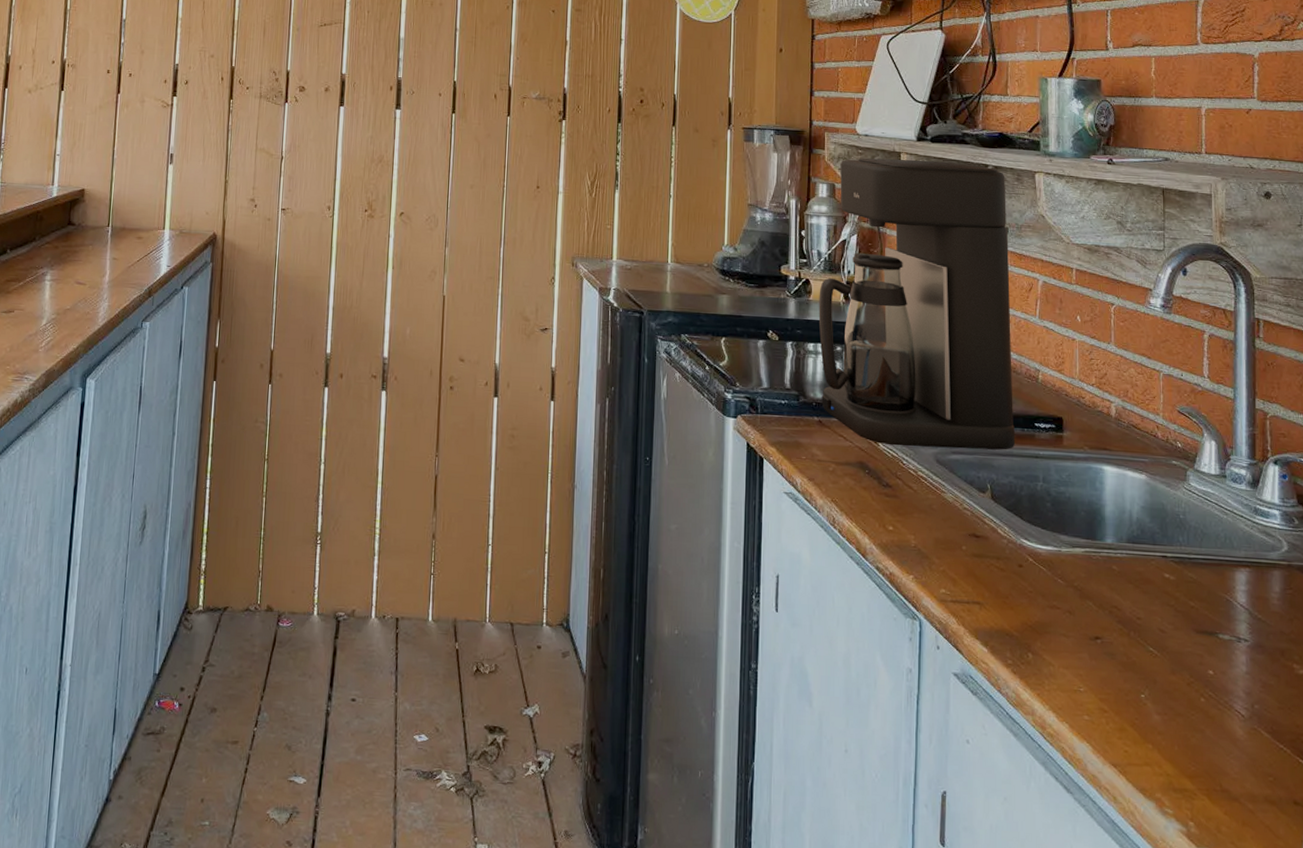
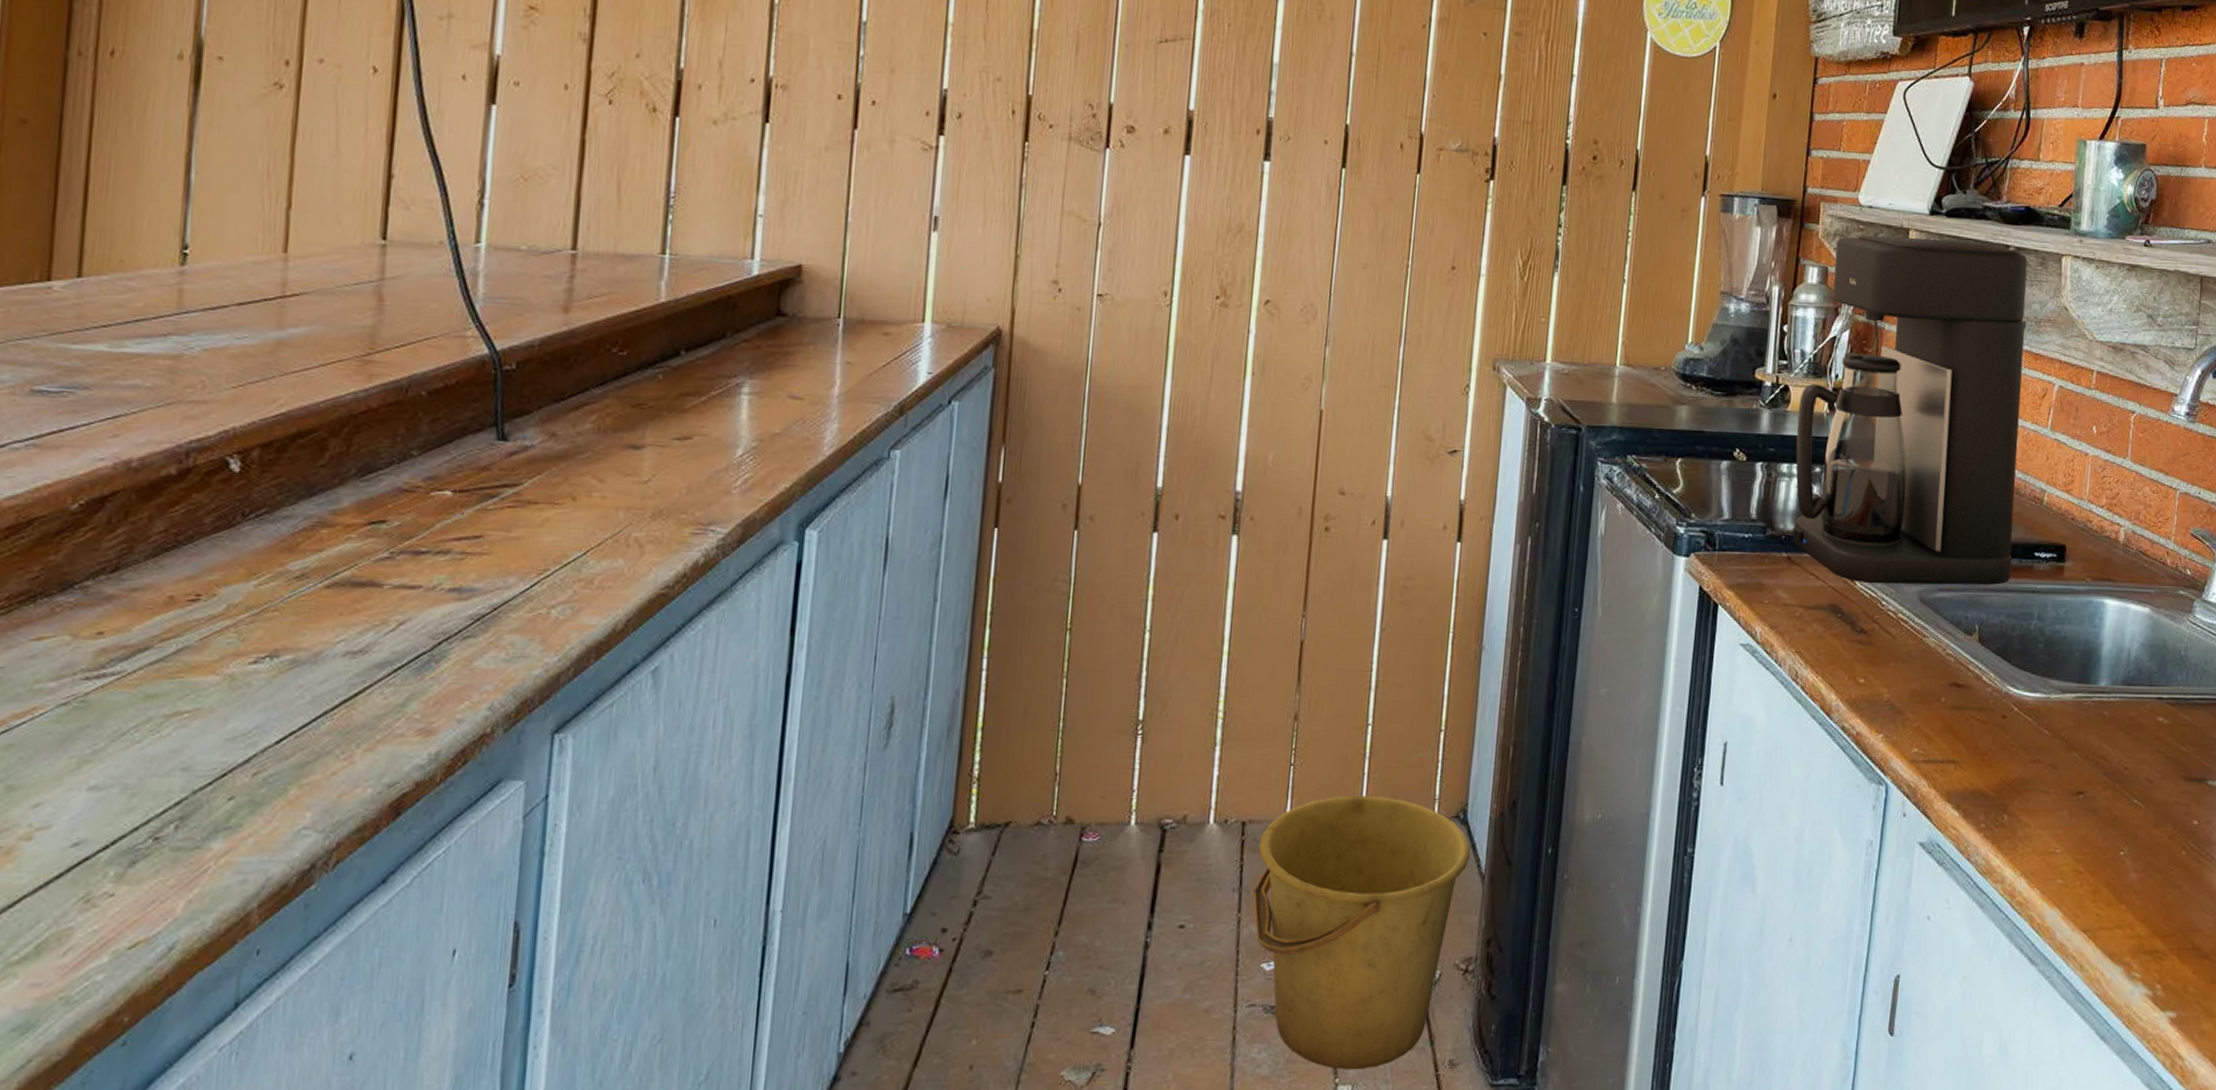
bucket: none [406,601,573,832] -> present [1253,795,1471,1069]

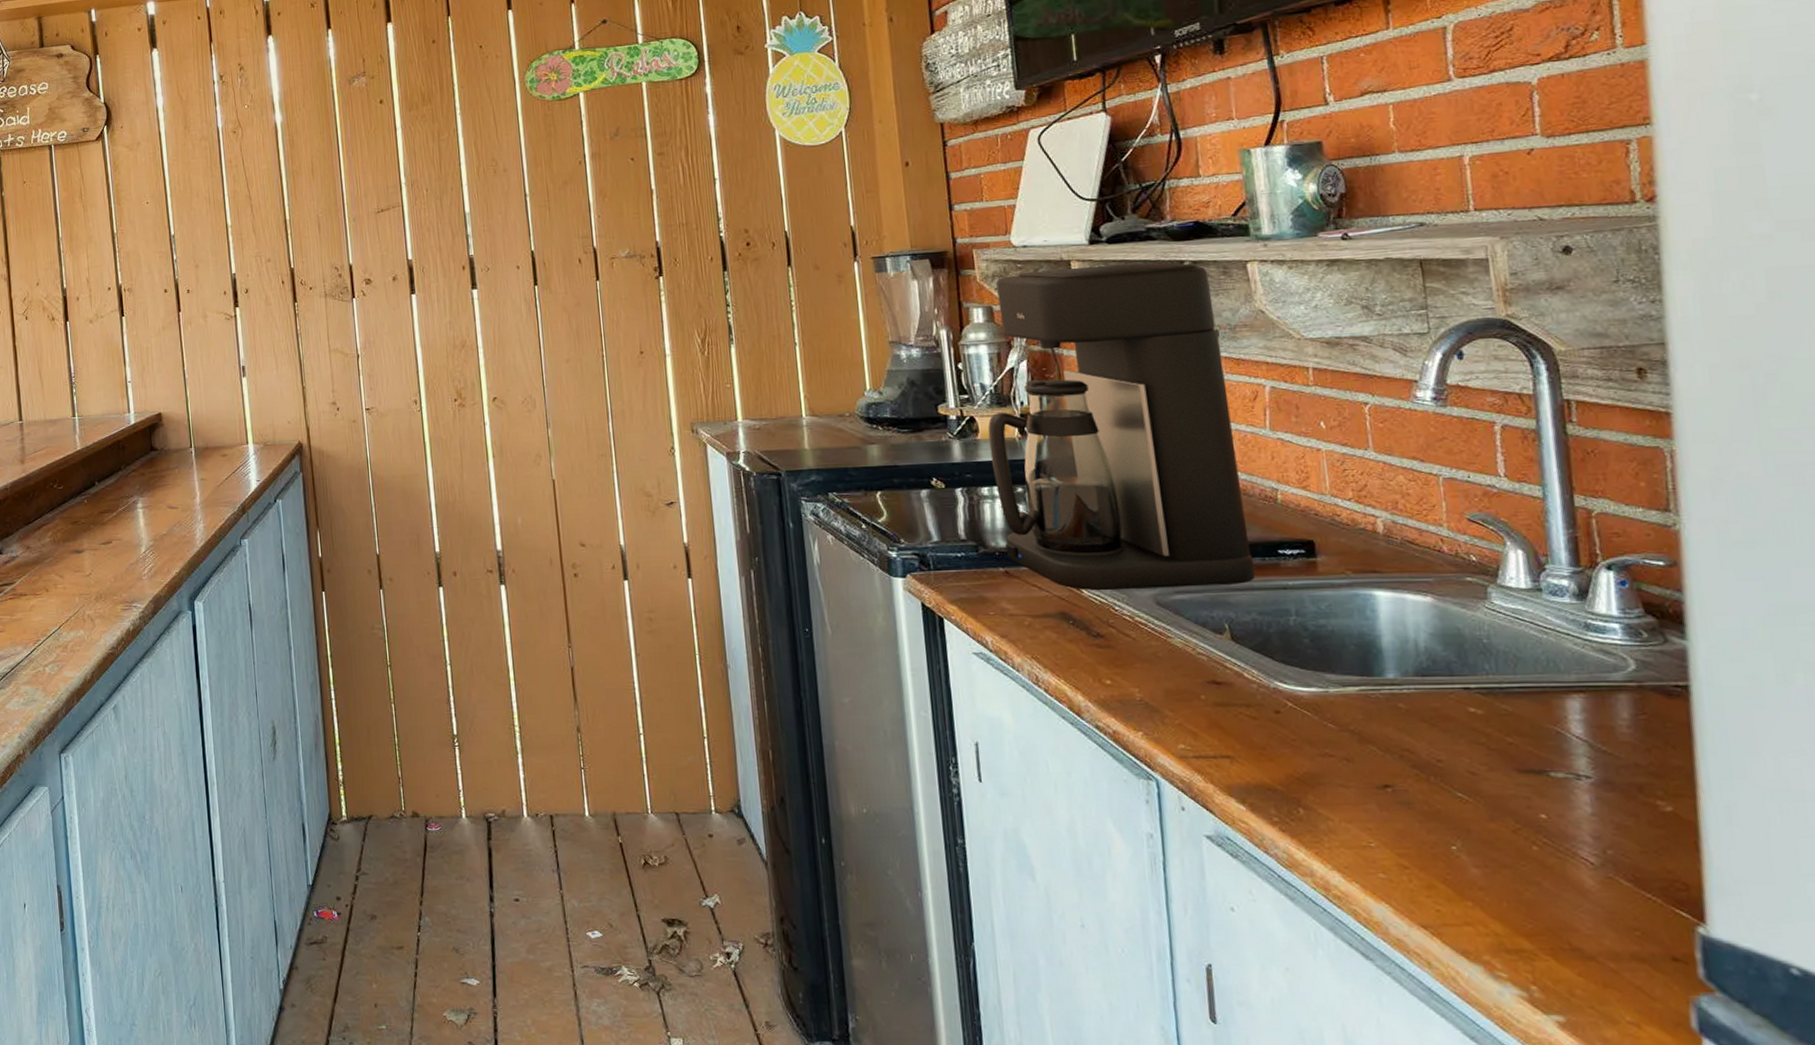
bucket: present [1253,795,1471,1069] -> none [567,793,751,1025]

